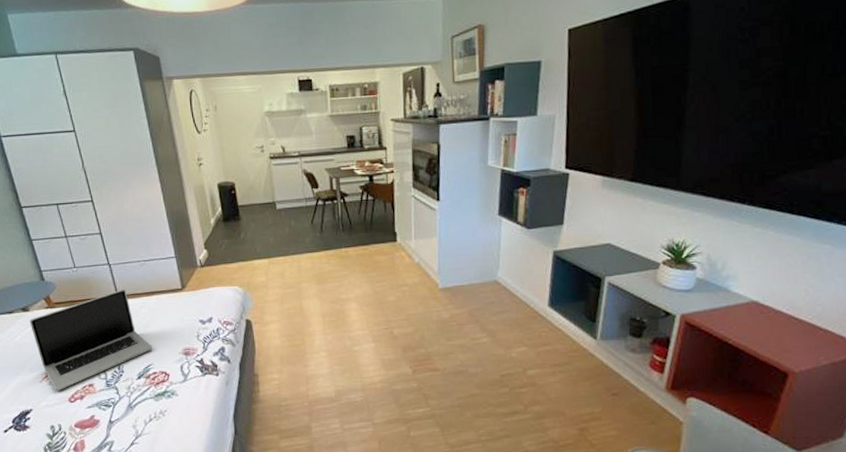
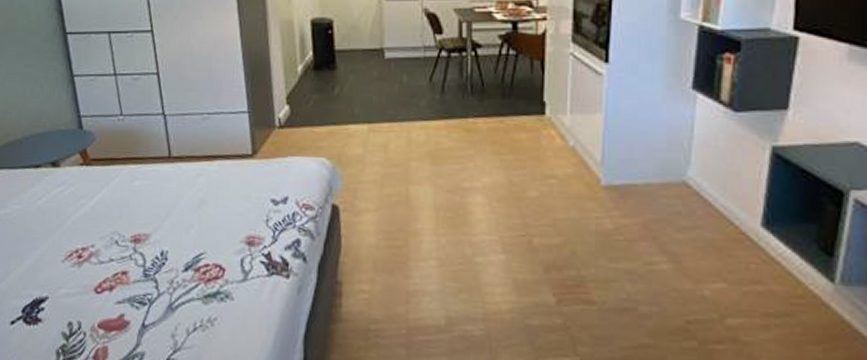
laptop: present [29,289,153,392] -> none [58,148,208,277]

